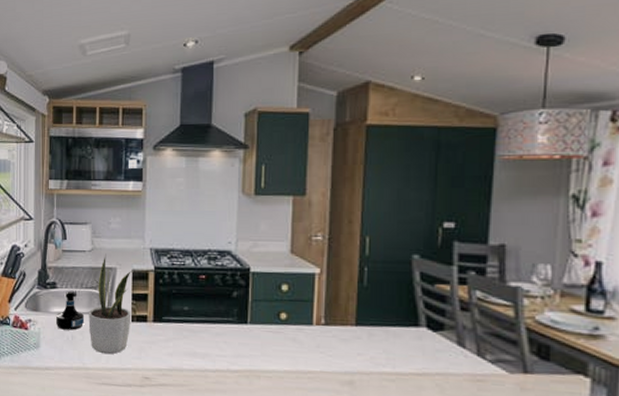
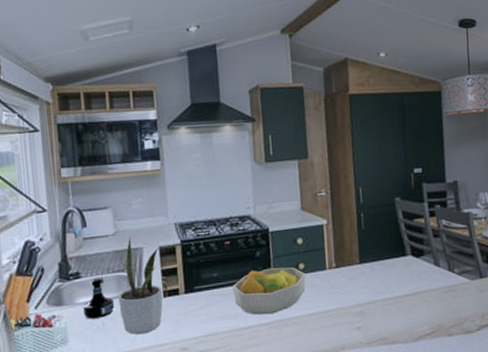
fruit bowl: none [203,310,287,362] -> present [232,267,306,315]

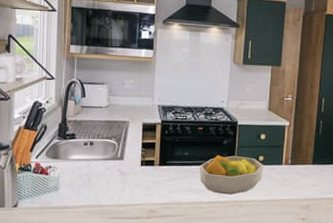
tequila bottle: present [82,278,115,319] -> none [74,141,100,174]
potted plant: present [118,235,163,335] -> none [103,109,143,193]

